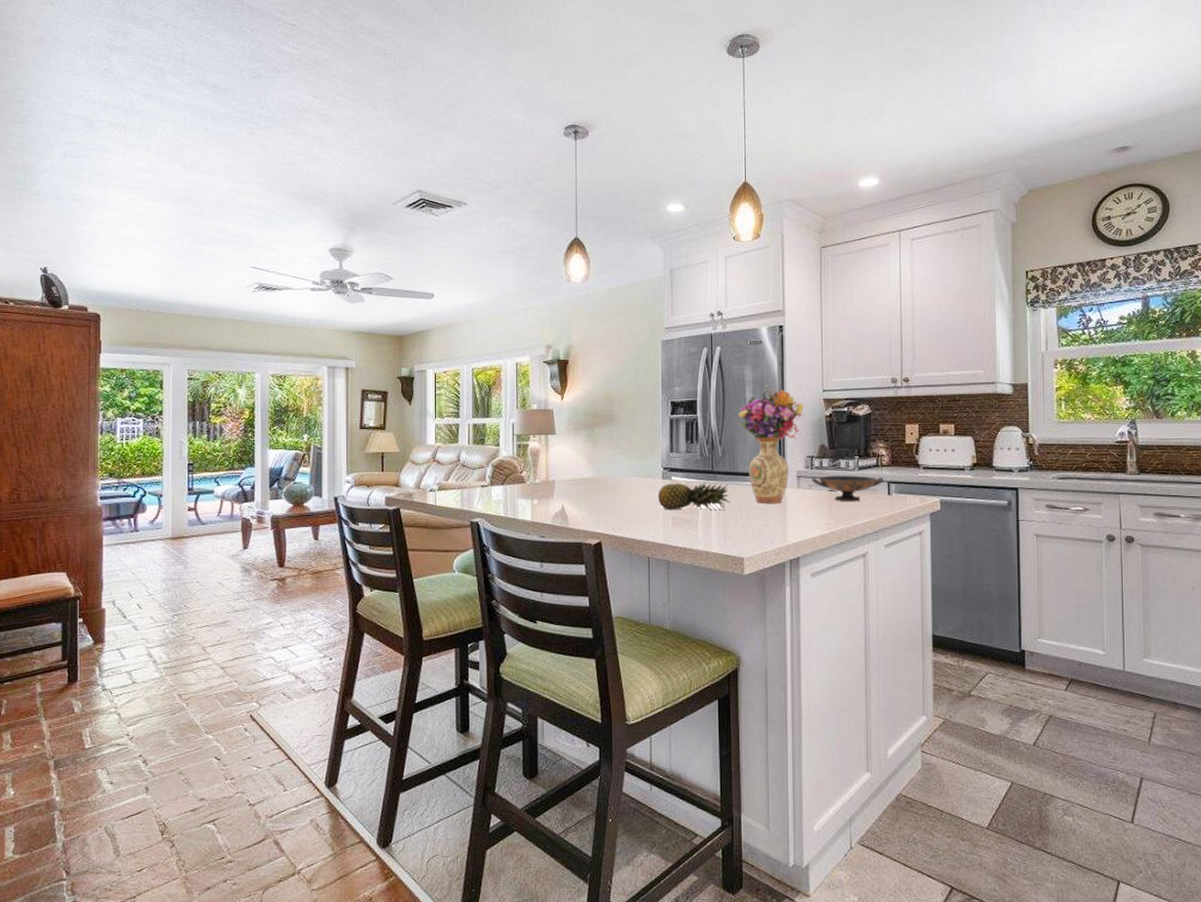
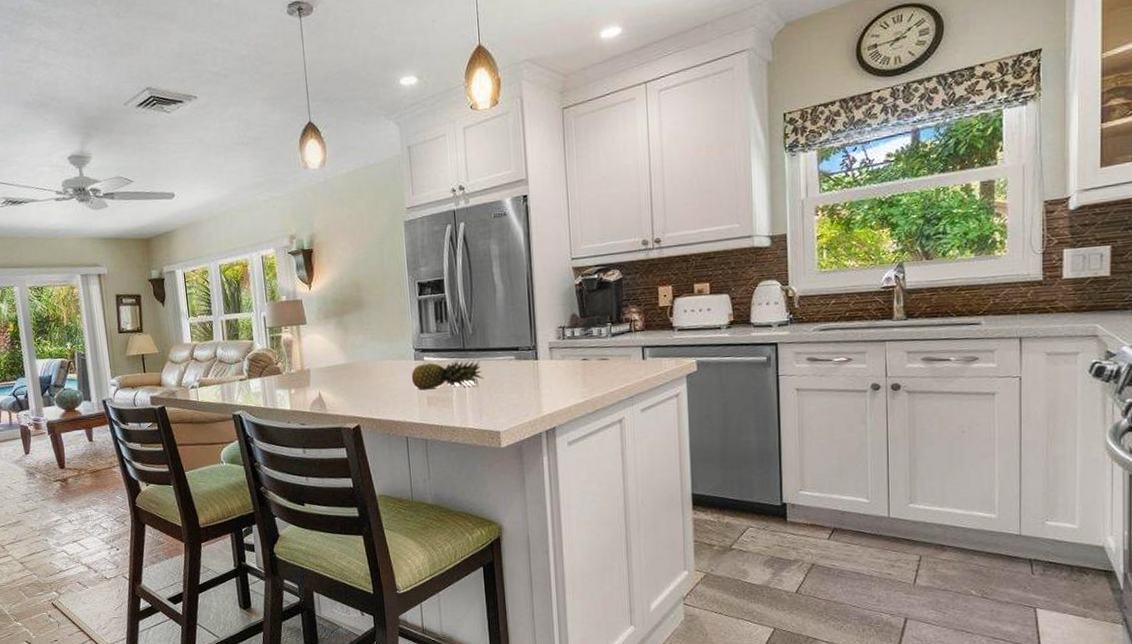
flower arrangement: present [737,385,805,504] -> none [486,258,554,378]
decorative bowl: present [812,475,885,502] -> none [564,342,638,370]

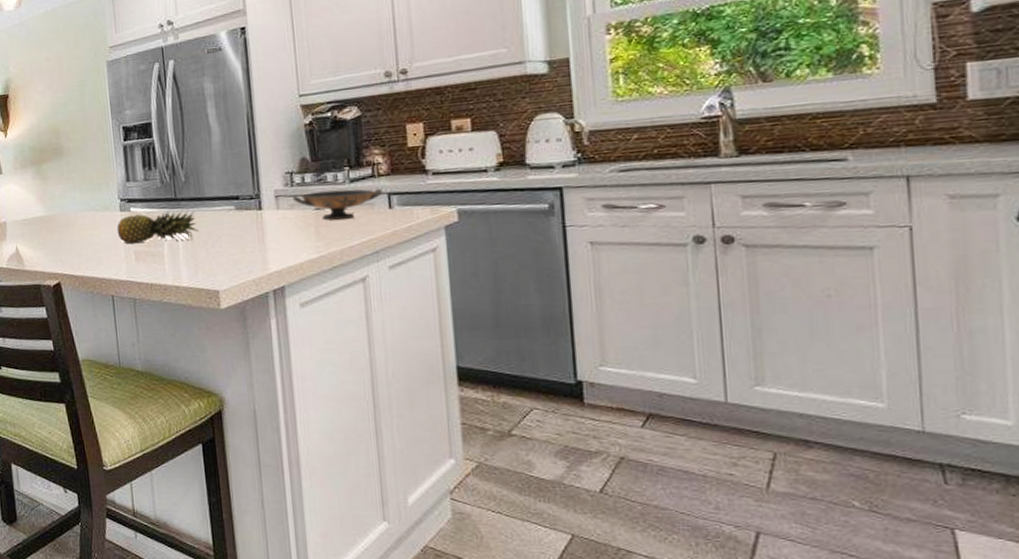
decorative bowl: none [564,342,638,370] -> present [293,188,383,220]

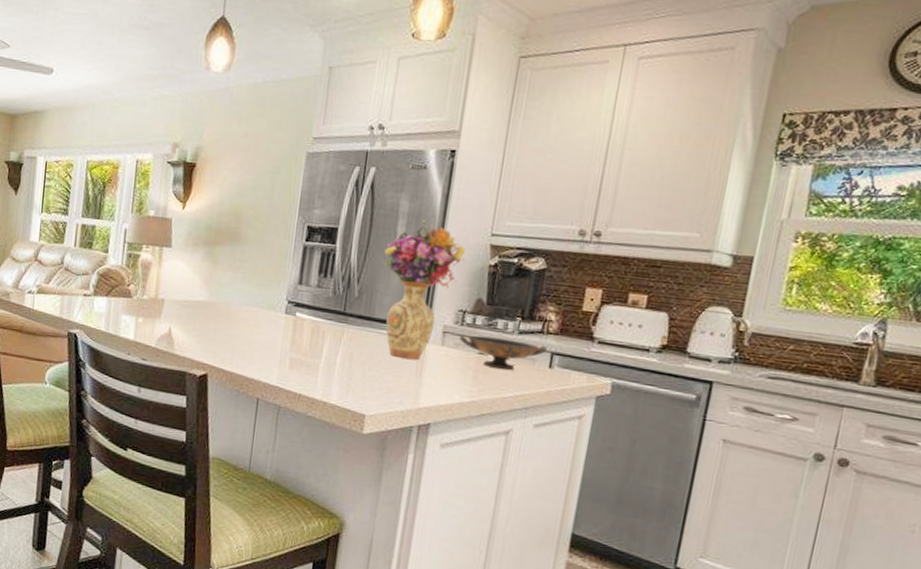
fruit: present [116,209,199,244] -> none [277,320,361,359]
flower arrangement: none [200,96,279,230] -> present [382,220,466,361]

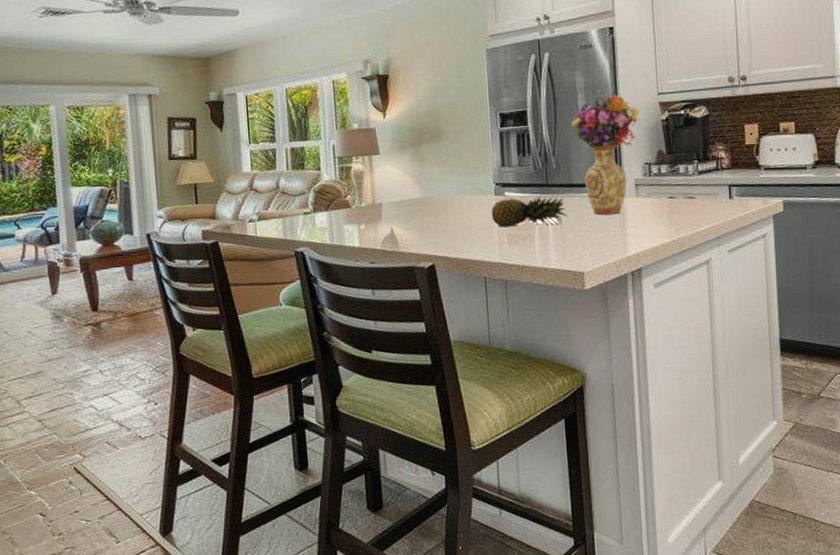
fruit: none [277,320,361,359] -> present [491,195,567,227]
decorative bowl: present [460,335,548,370] -> none [650,180,725,208]

